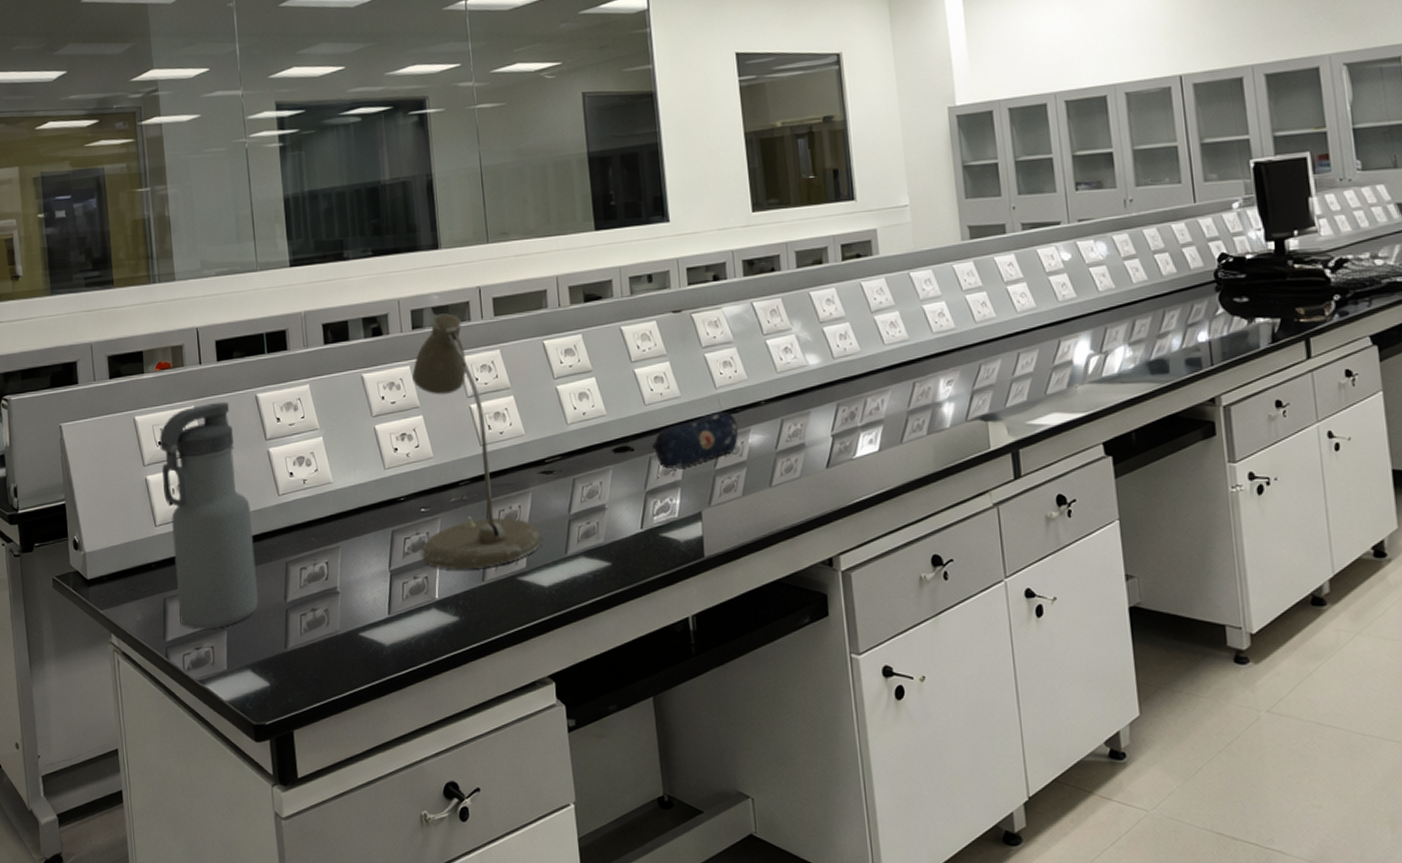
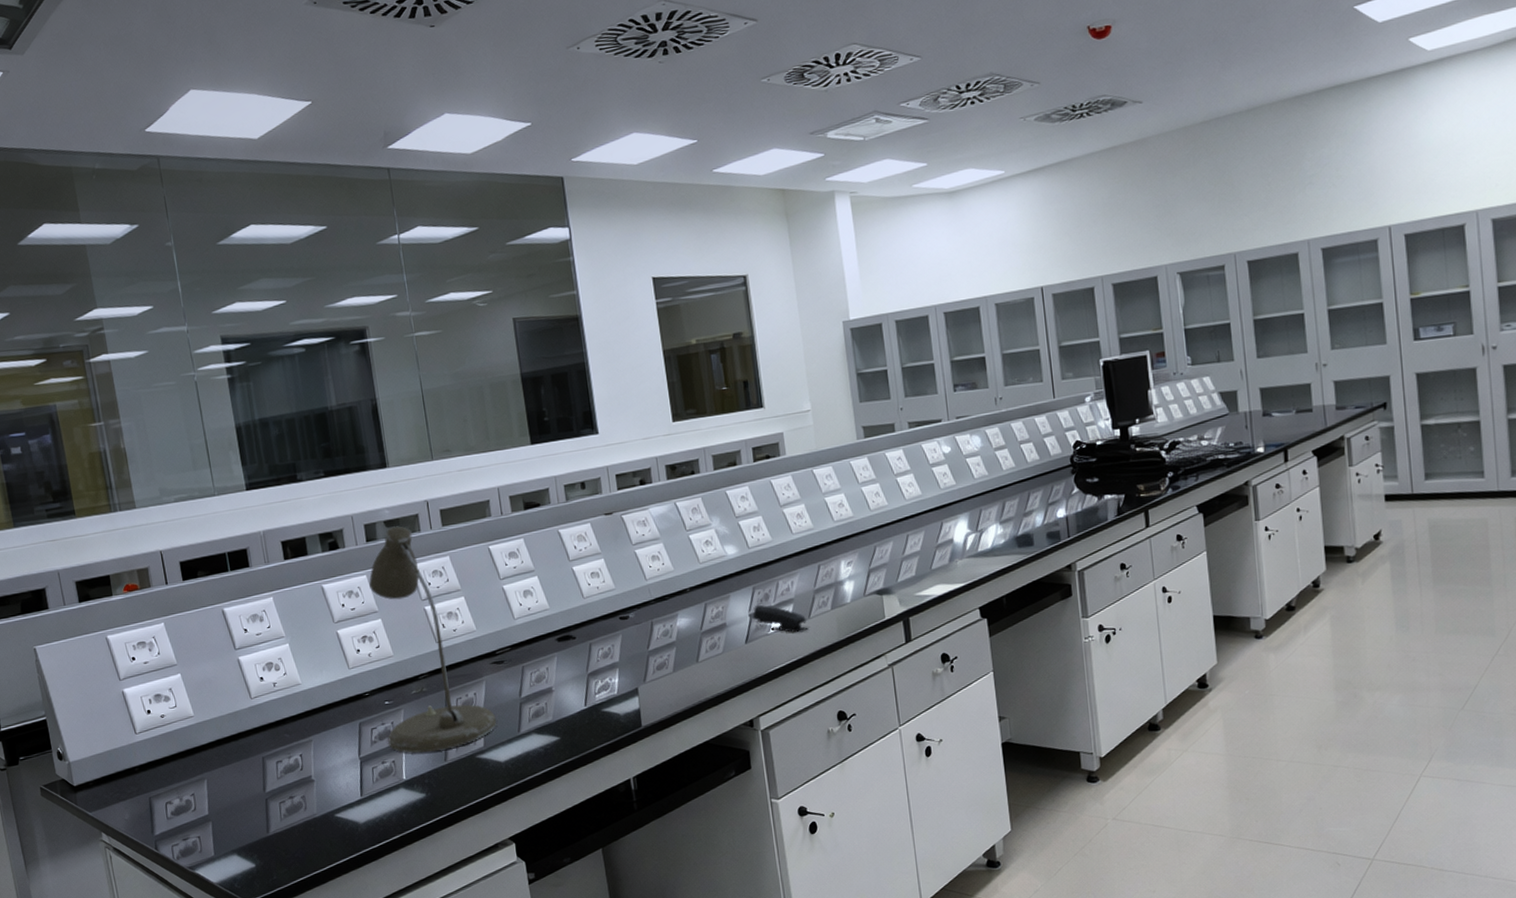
water bottle: present [159,401,258,630] -> none [132,617,239,823]
pencil case: present [651,412,739,470] -> none [591,600,668,653]
stapler: none [835,424,900,460] -> present [752,604,808,633]

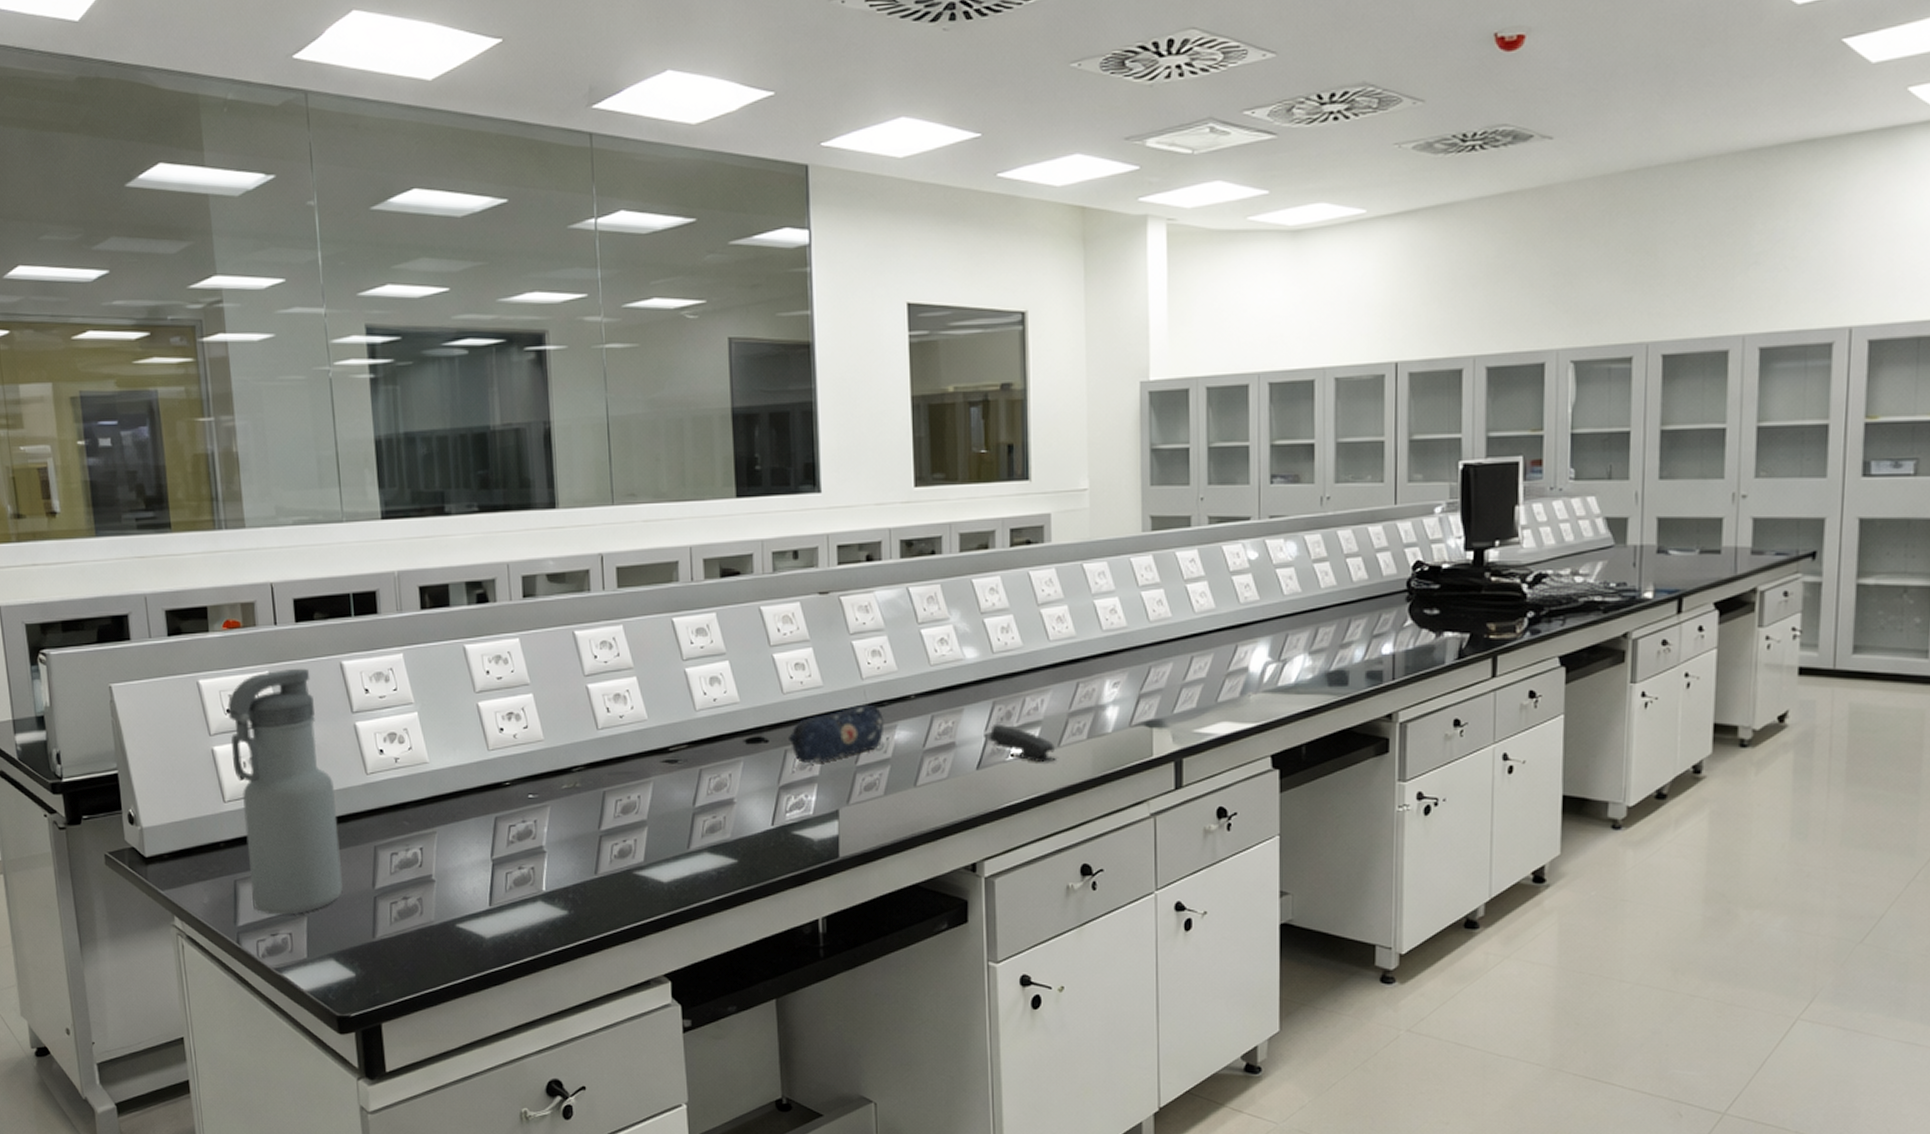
water bottle: none [132,617,239,823] -> present [227,668,343,915]
desk lamp: present [369,526,497,753] -> none [522,582,663,862]
pencil case: none [591,600,668,653] -> present [787,705,885,764]

